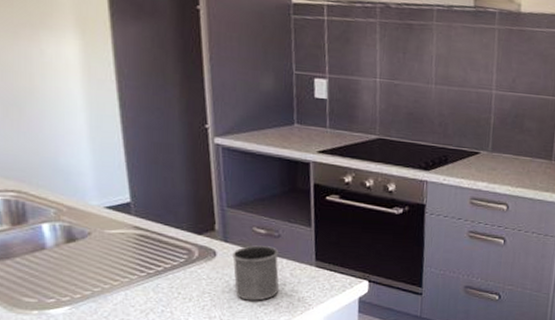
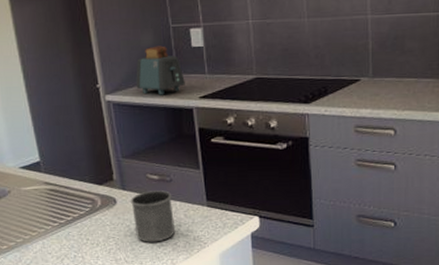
toaster: none [250,91,304,145] -> present [136,45,185,95]

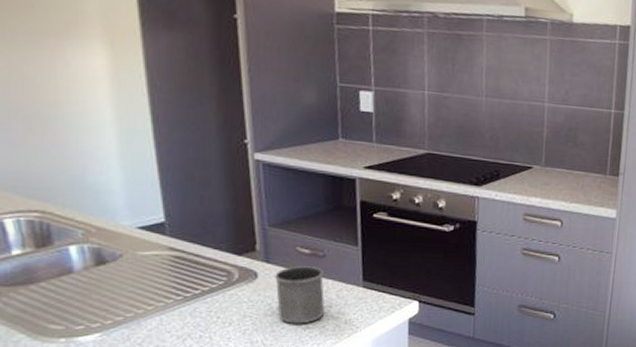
toaster: present [136,45,185,95] -> none [292,104,349,160]

